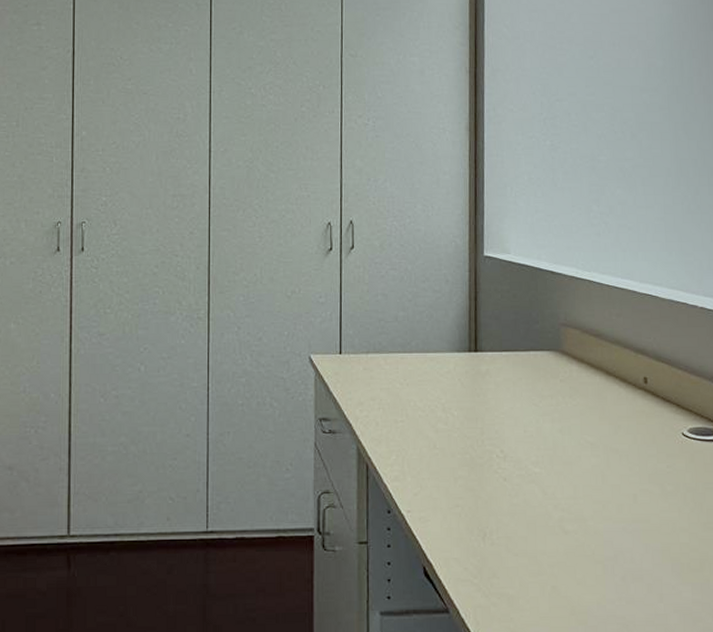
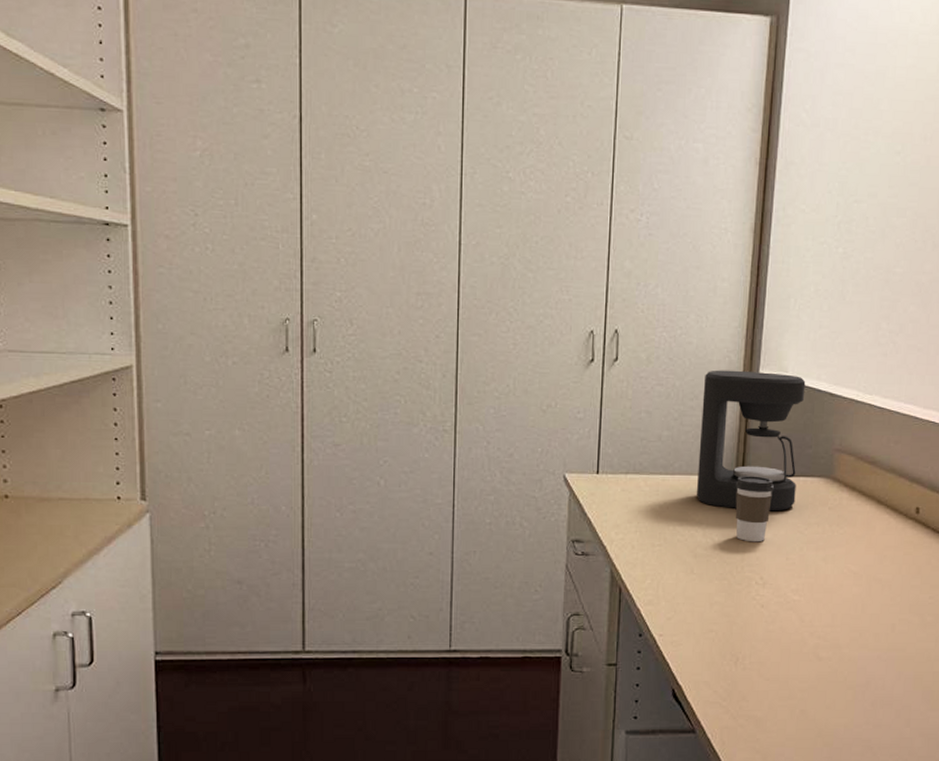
coffee maker: none [433,253,528,385] -> present [696,370,806,511]
coffee cup: none [470,351,506,416] -> present [735,476,774,542]

